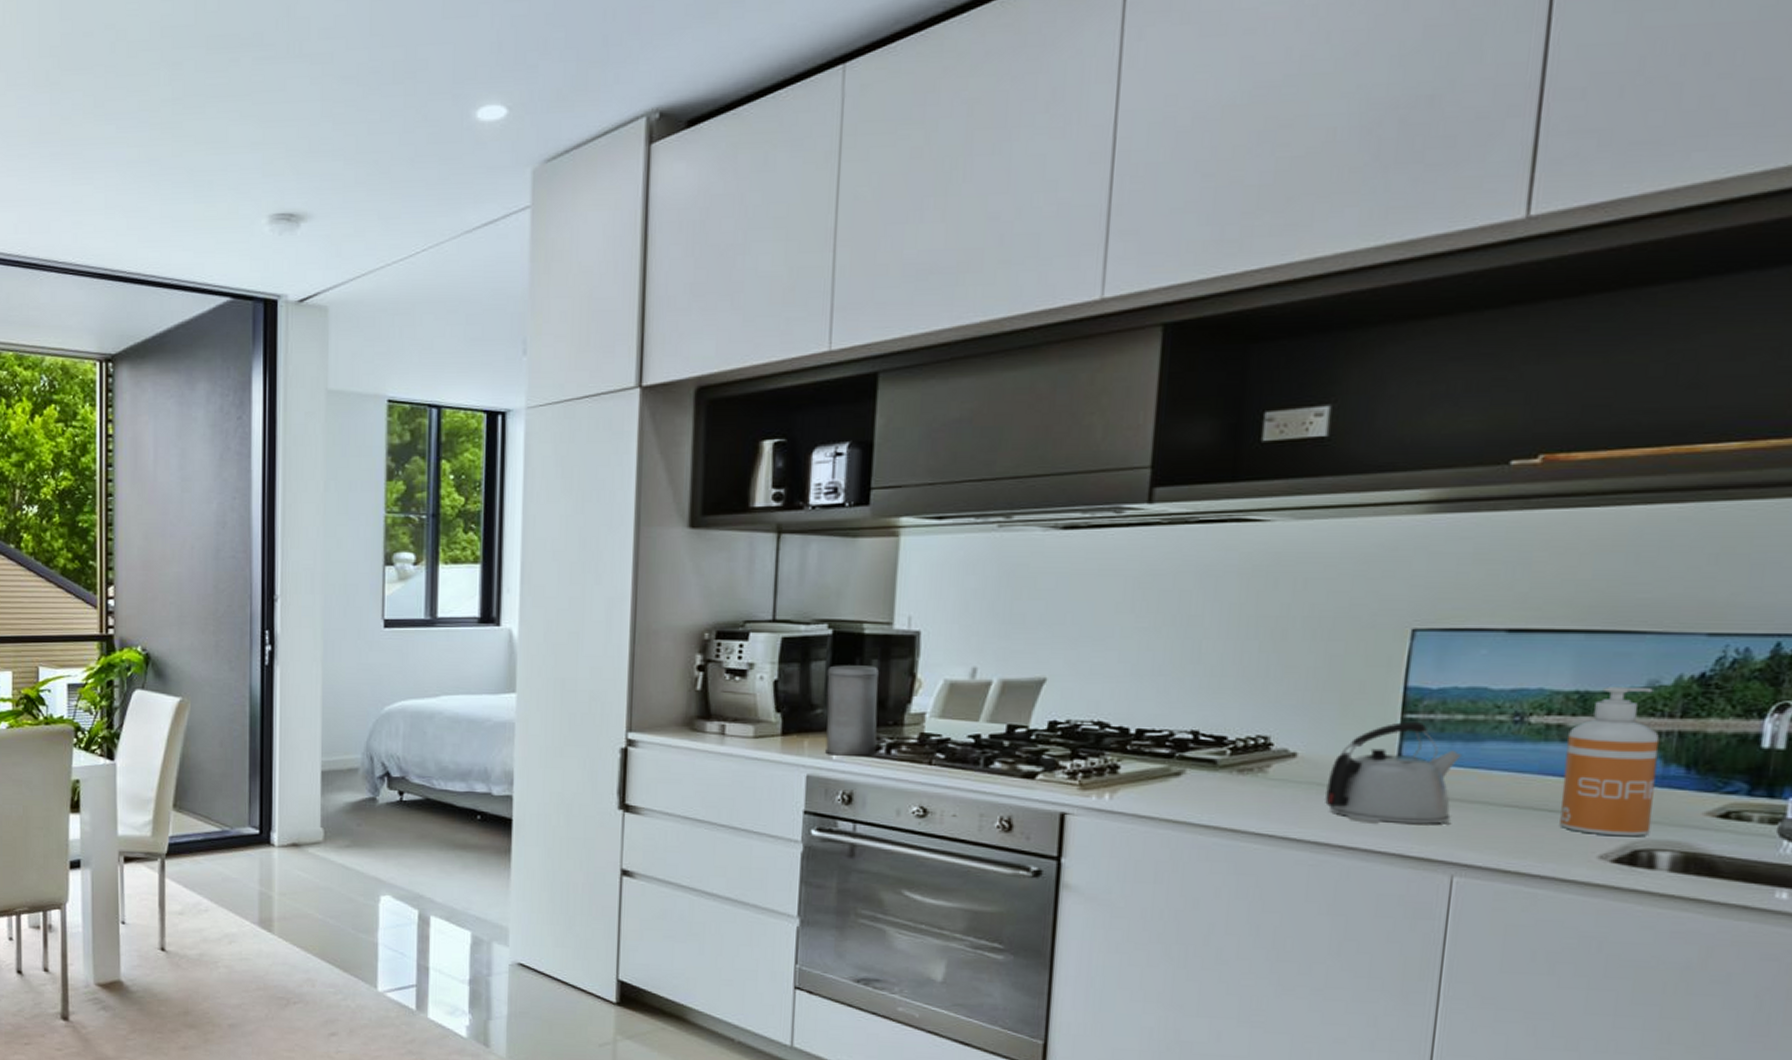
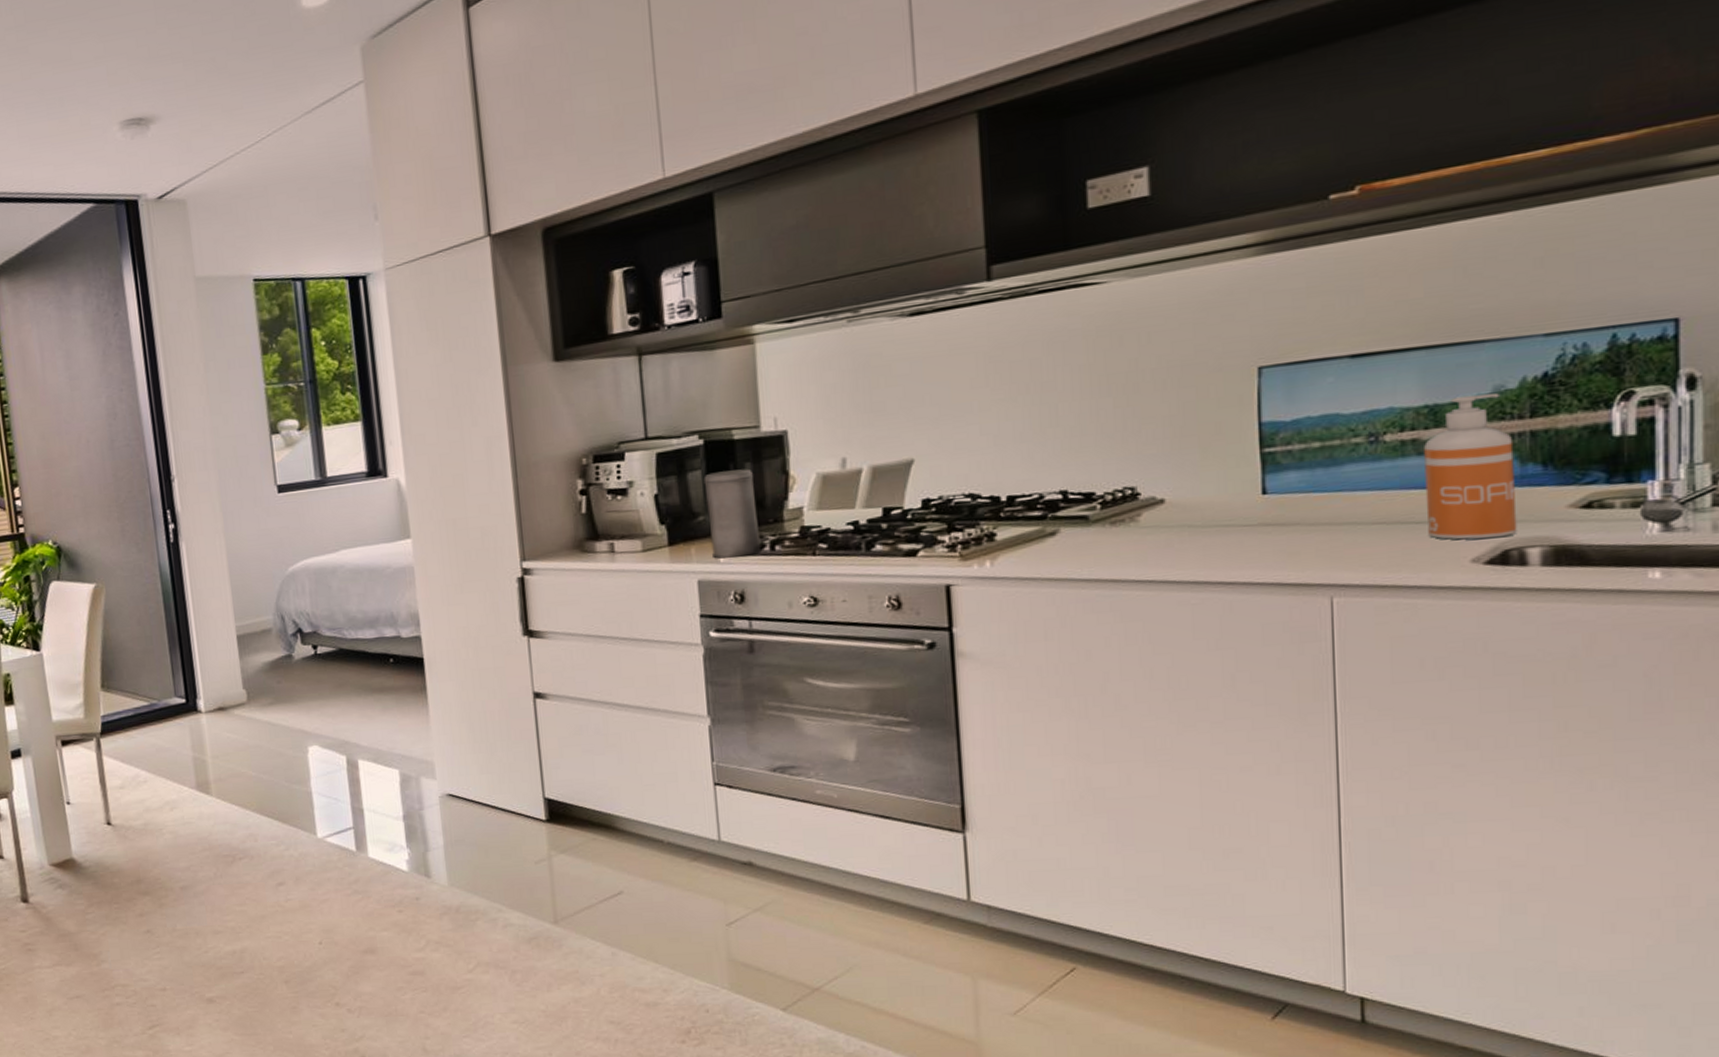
kettle: present [1325,721,1463,825] -> none [1198,453,1325,558]

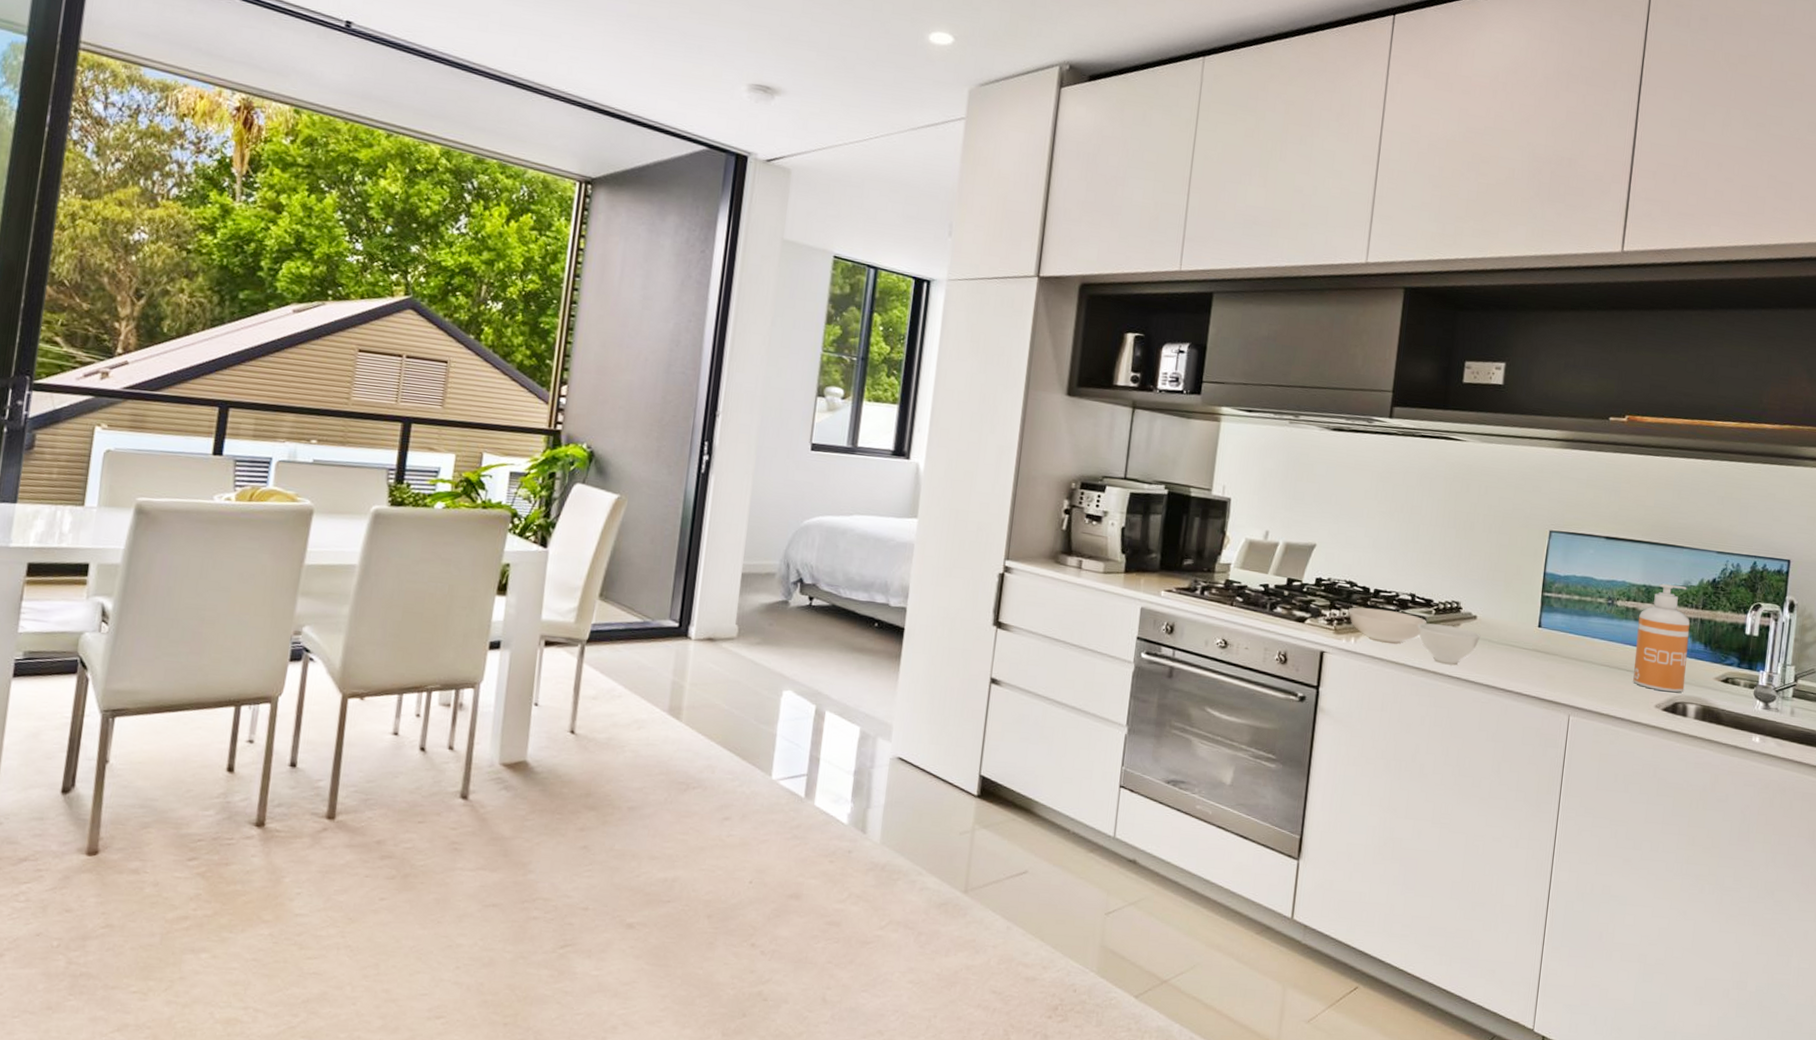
canister: present [703,468,762,559] -> none [1156,519,1199,596]
bowl: none [974,516,1092,559] -> present [1347,607,1427,644]
bowl: none [1078,518,1175,569] -> present [1417,623,1481,666]

